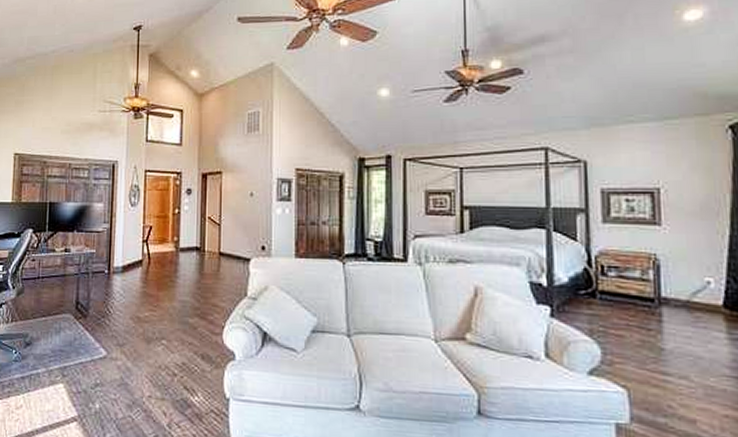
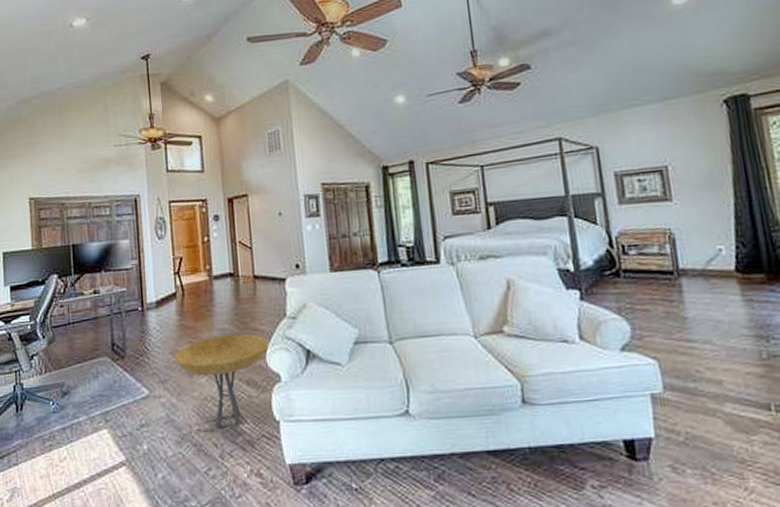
side table: none [135,307,227,398] -> present [175,333,269,428]

